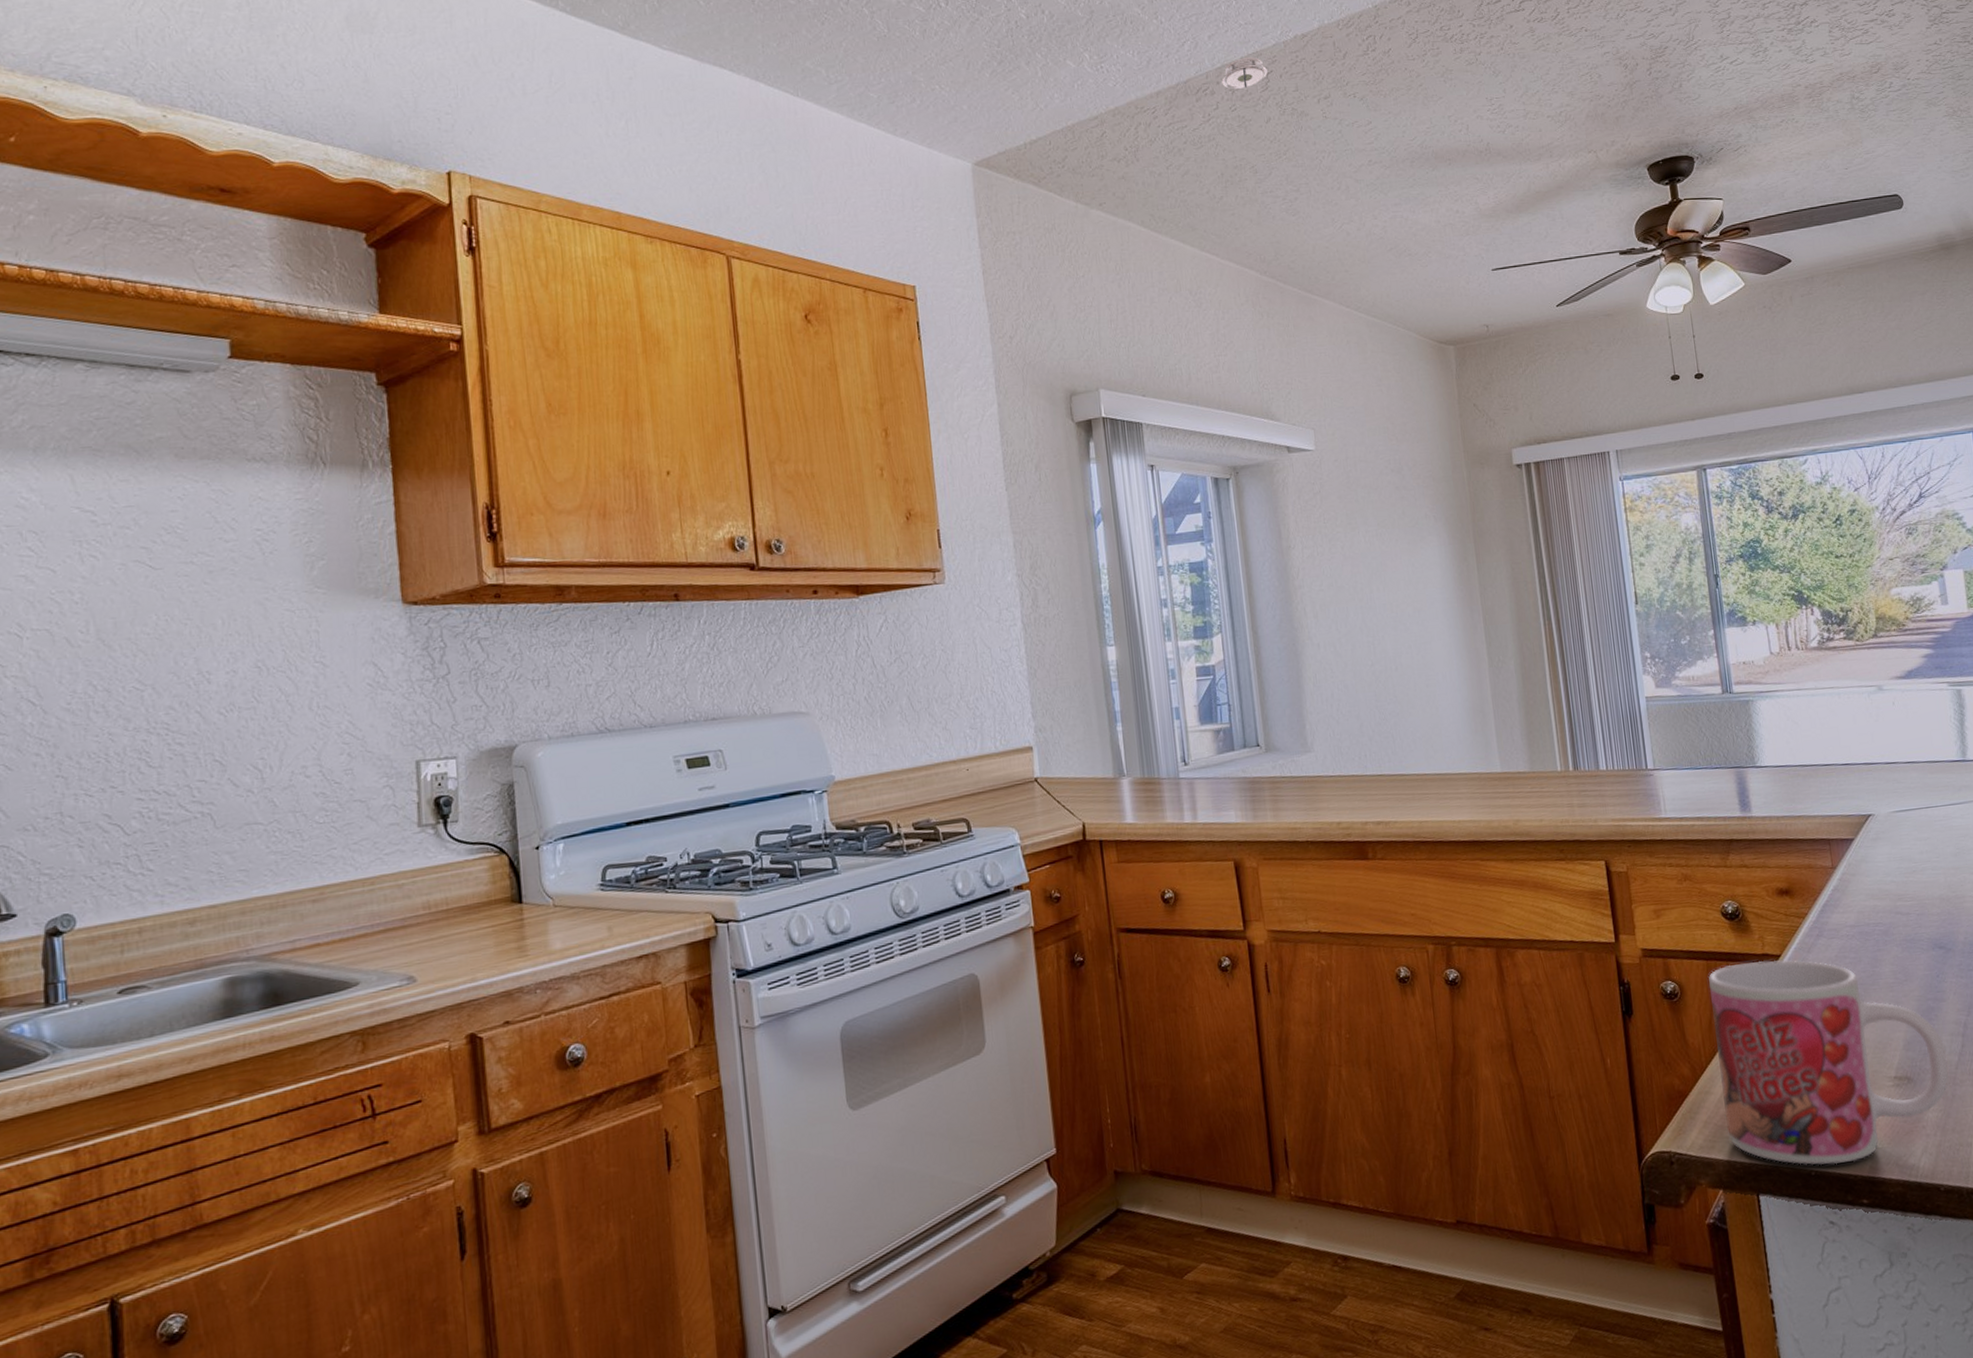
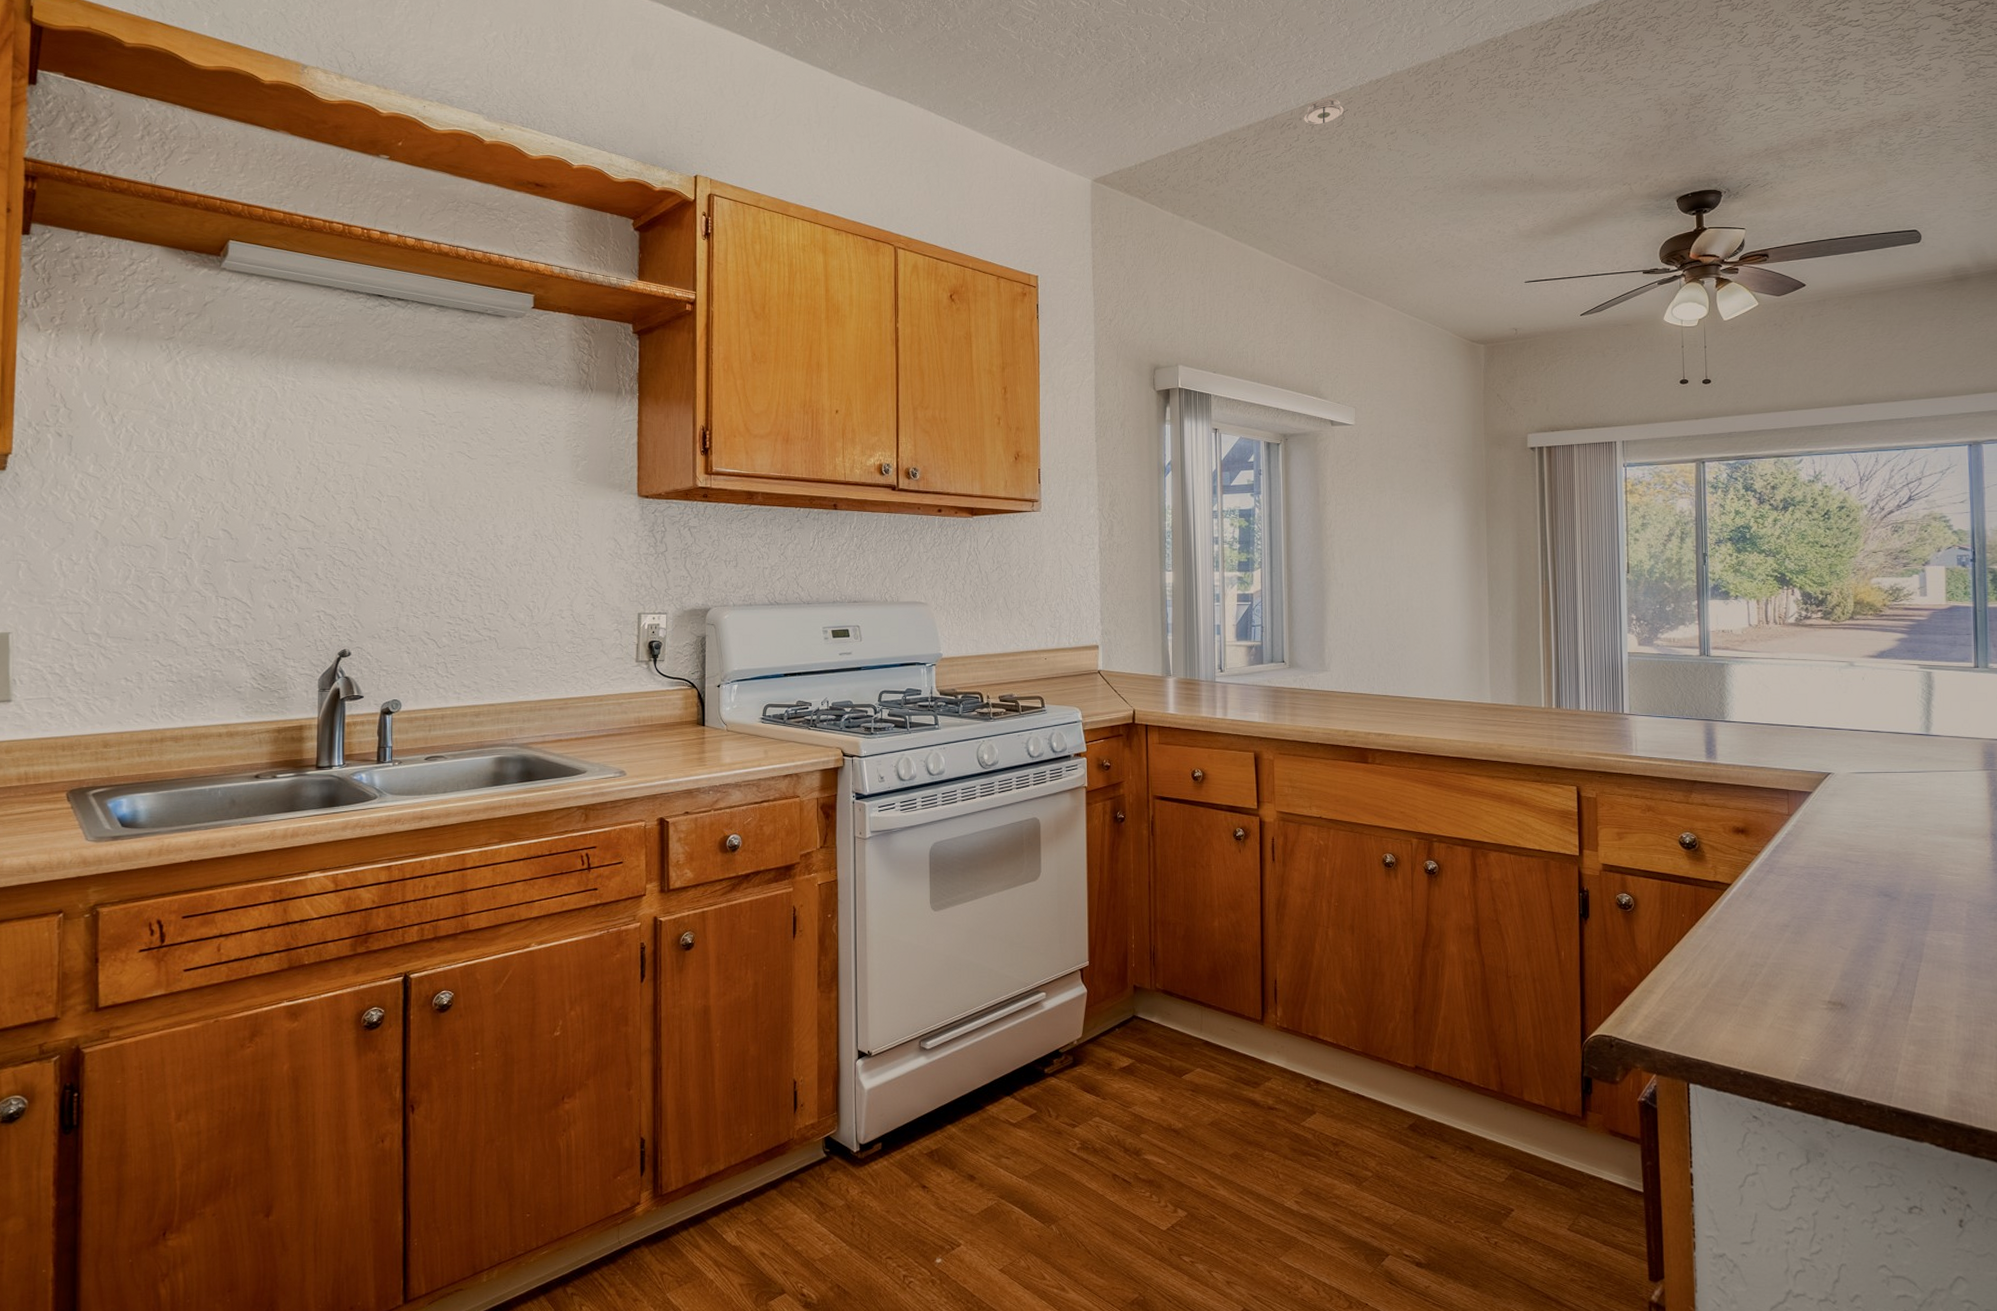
mug: present [1709,960,1949,1165] -> none [1662,887,1882,1069]

